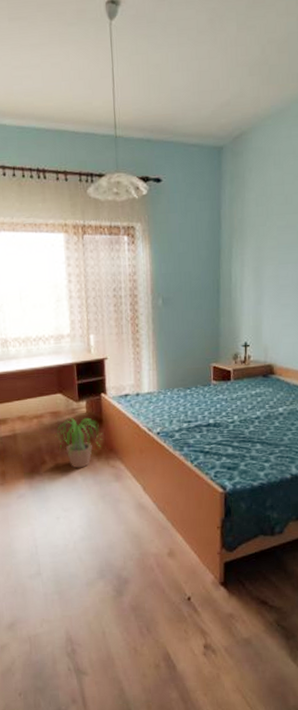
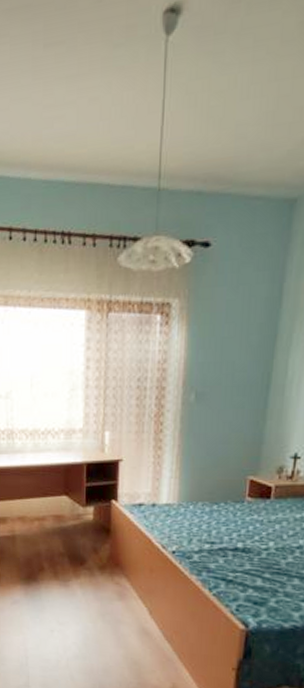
potted plant: present [56,417,103,469] -> none [57,523,110,581]

